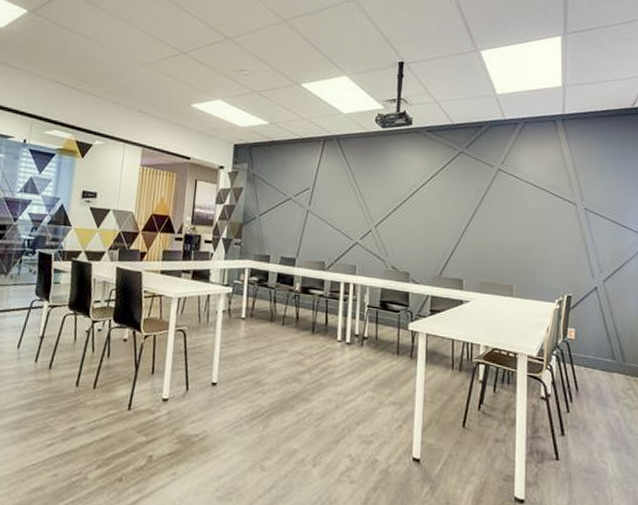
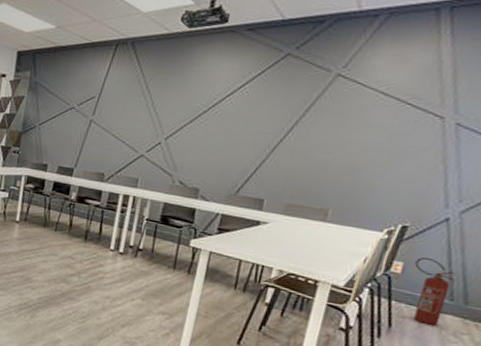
fire extinguisher: none [583,322,613,384] -> present [414,257,456,326]

